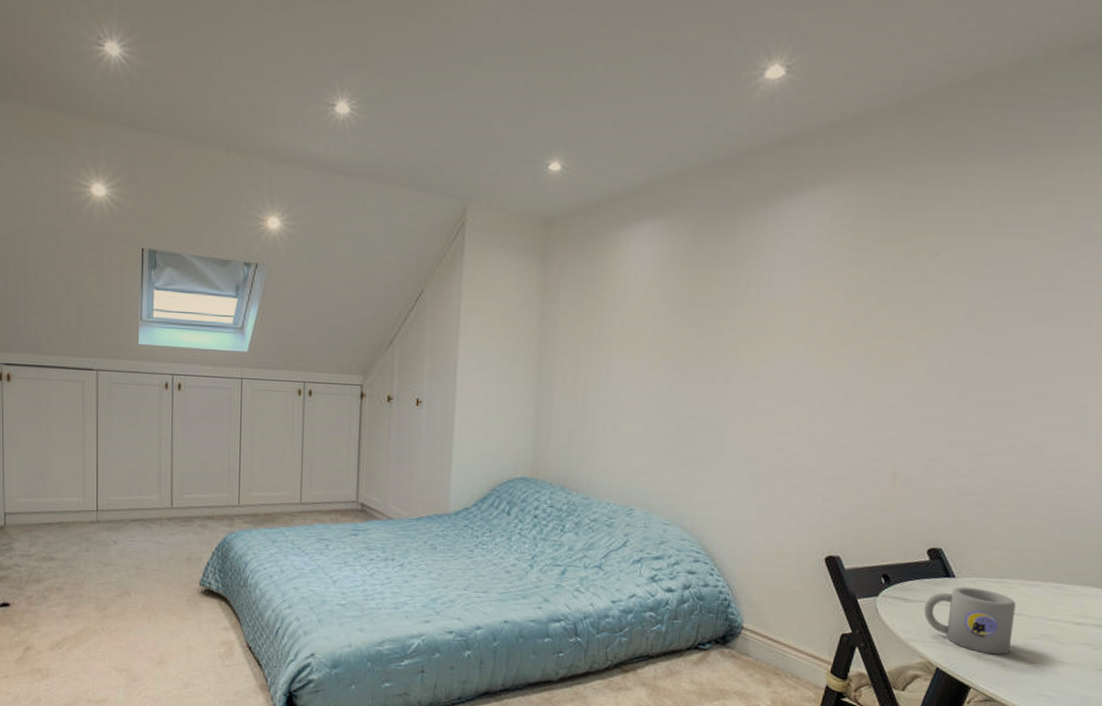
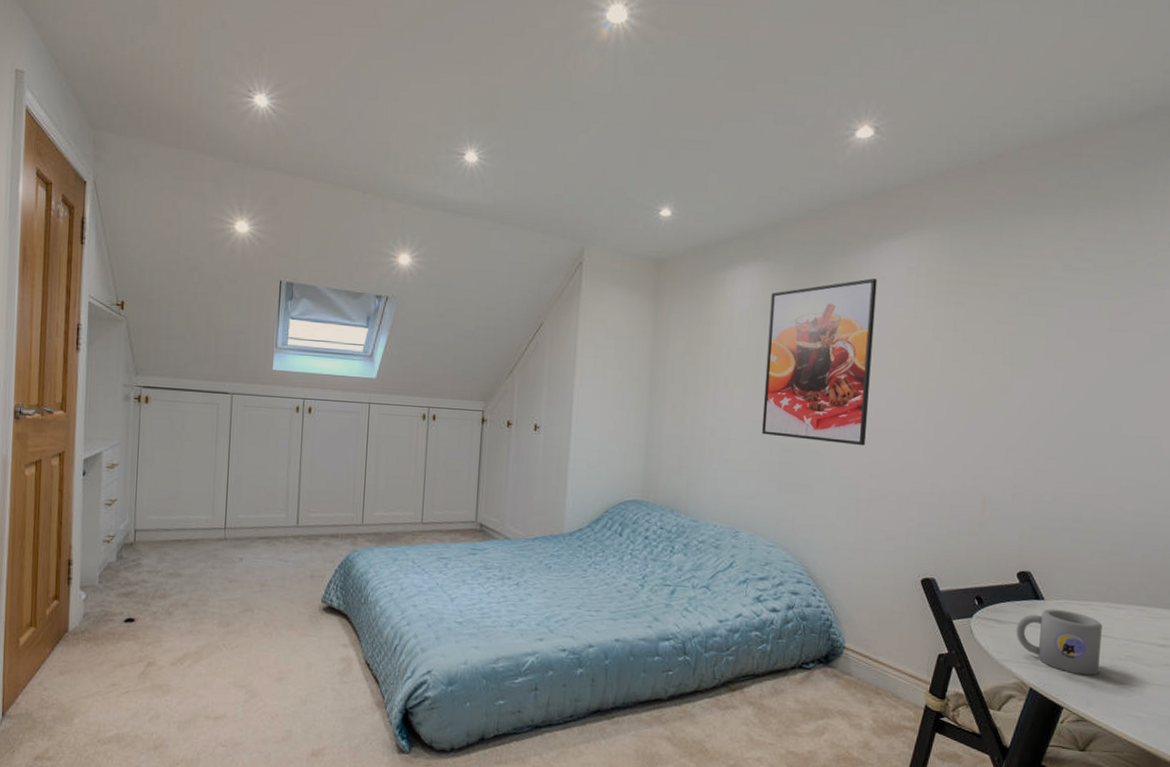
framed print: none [657,236,786,418] -> present [761,278,878,446]

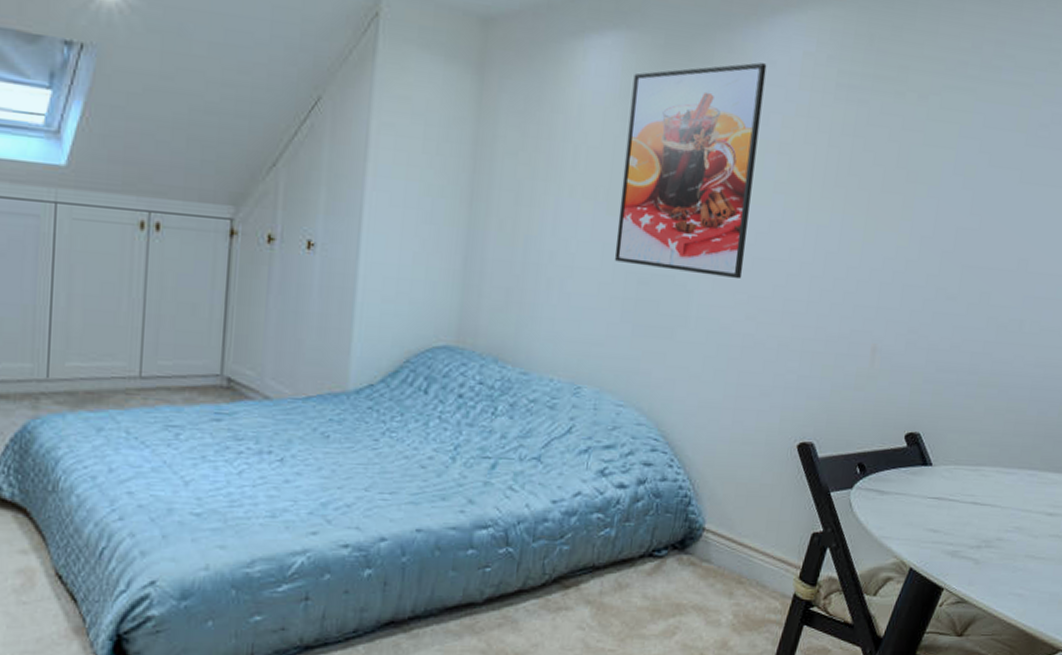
mug: present [1016,608,1103,676] -> none [899,476,991,551]

